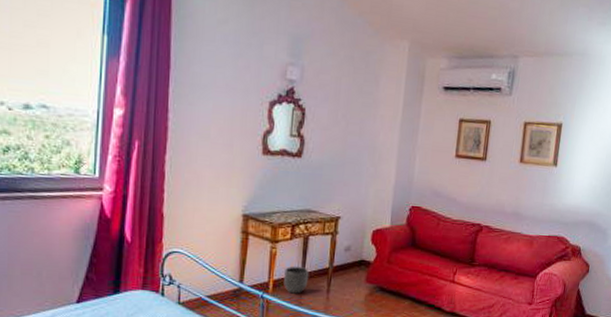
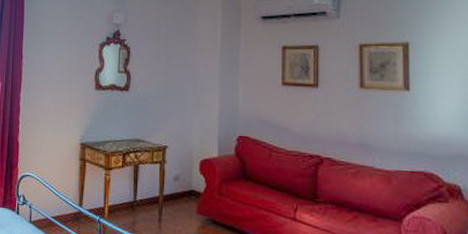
planter: present [284,267,309,294] -> none [118,193,141,221]

